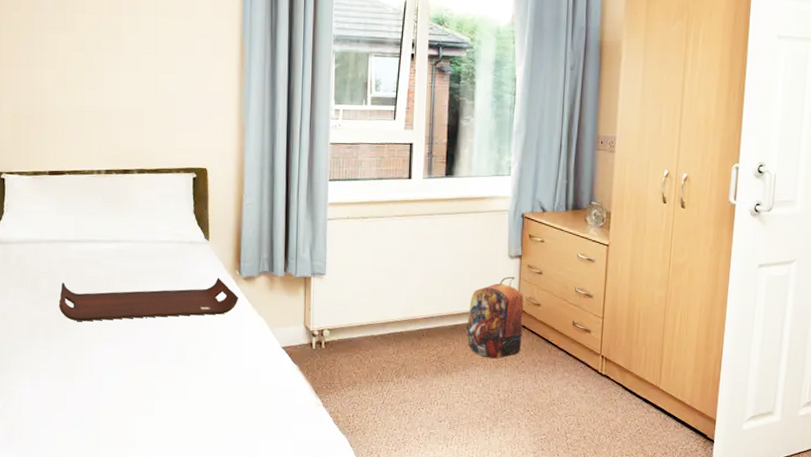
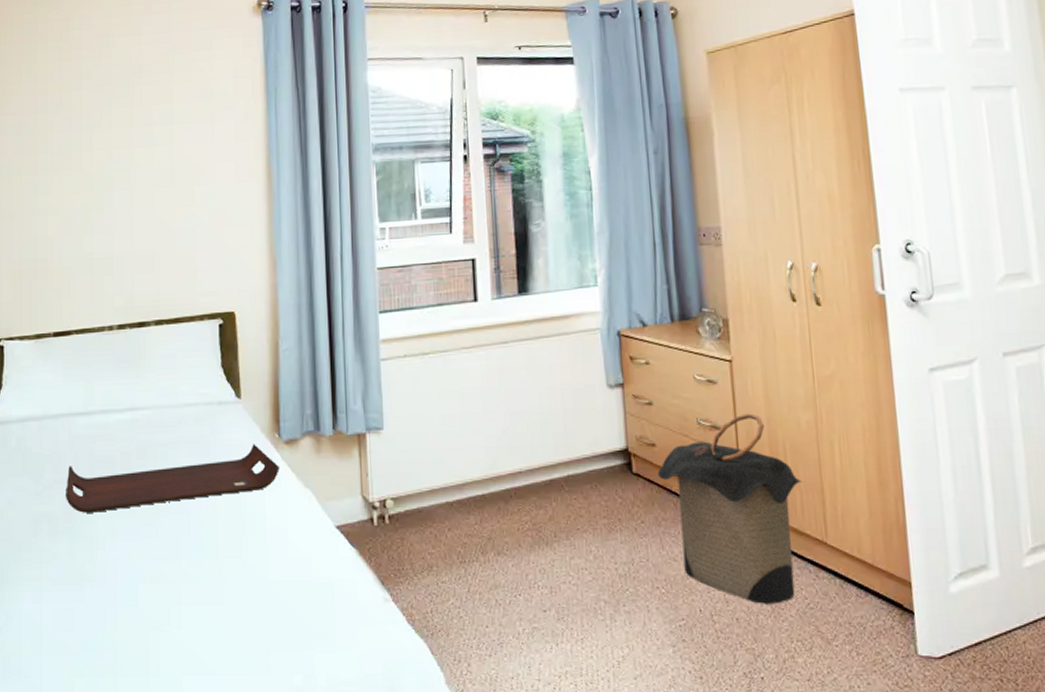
backpack: present [466,276,524,359] -> none [564,411,638,521]
laundry hamper: none [539,287,649,428] -> present [658,413,803,604]

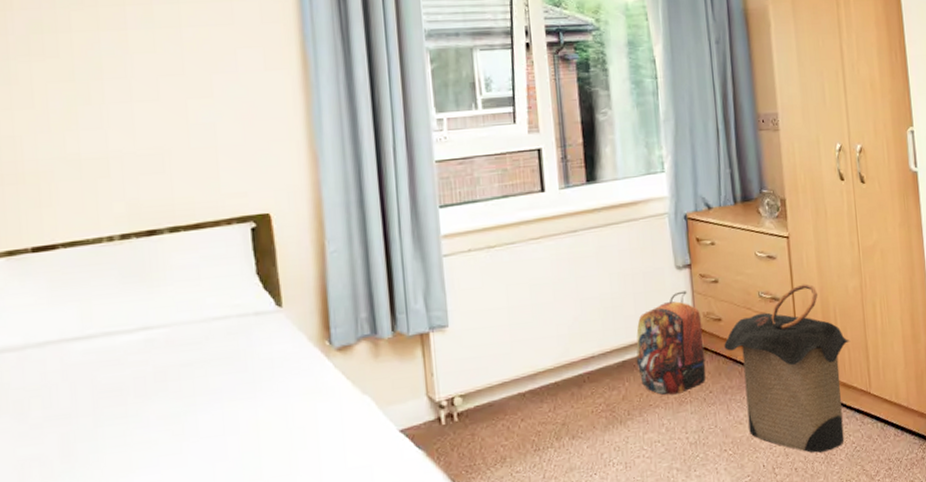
serving tray: present [66,444,280,513] -> none [61,354,332,450]
backpack: none [564,411,638,521] -> present [636,290,706,395]

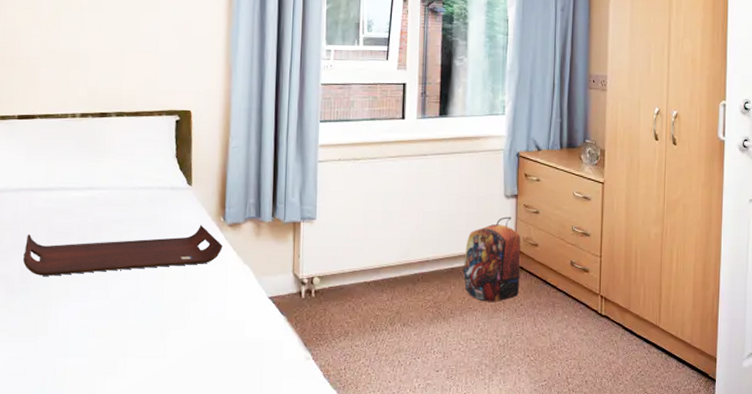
serving tray: none [61,354,332,450] -> present [23,225,223,276]
laundry hamper: present [724,283,851,453] -> none [537,225,647,371]

